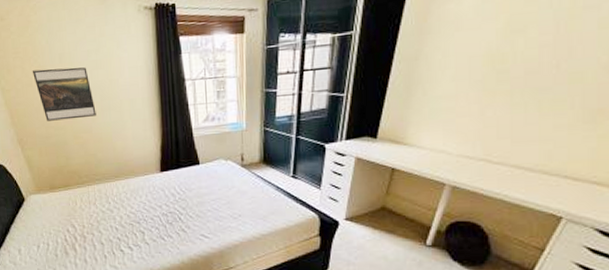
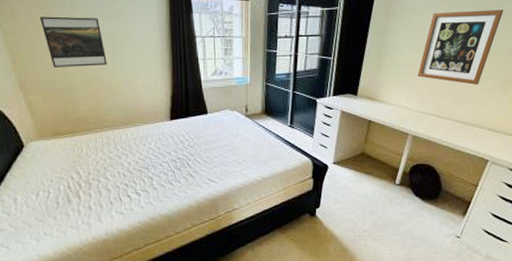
wall art: none [460,12,598,119] -> present [417,9,504,85]

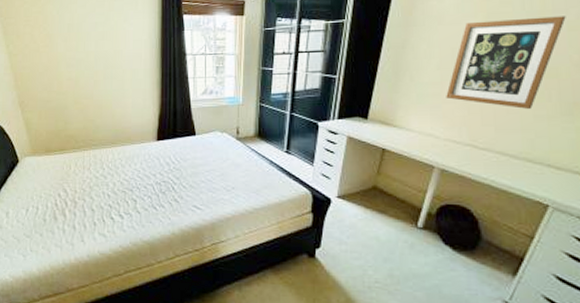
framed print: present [39,16,107,68] -> none [40,37,99,86]

